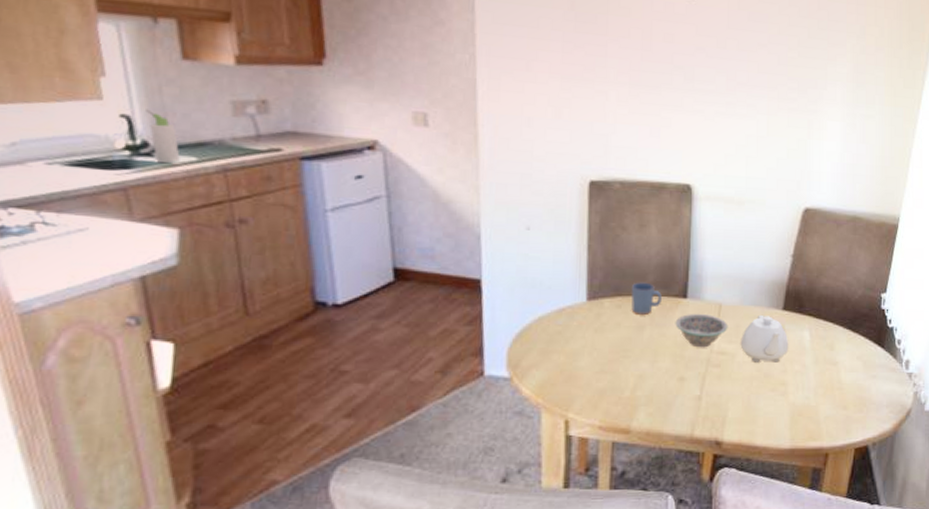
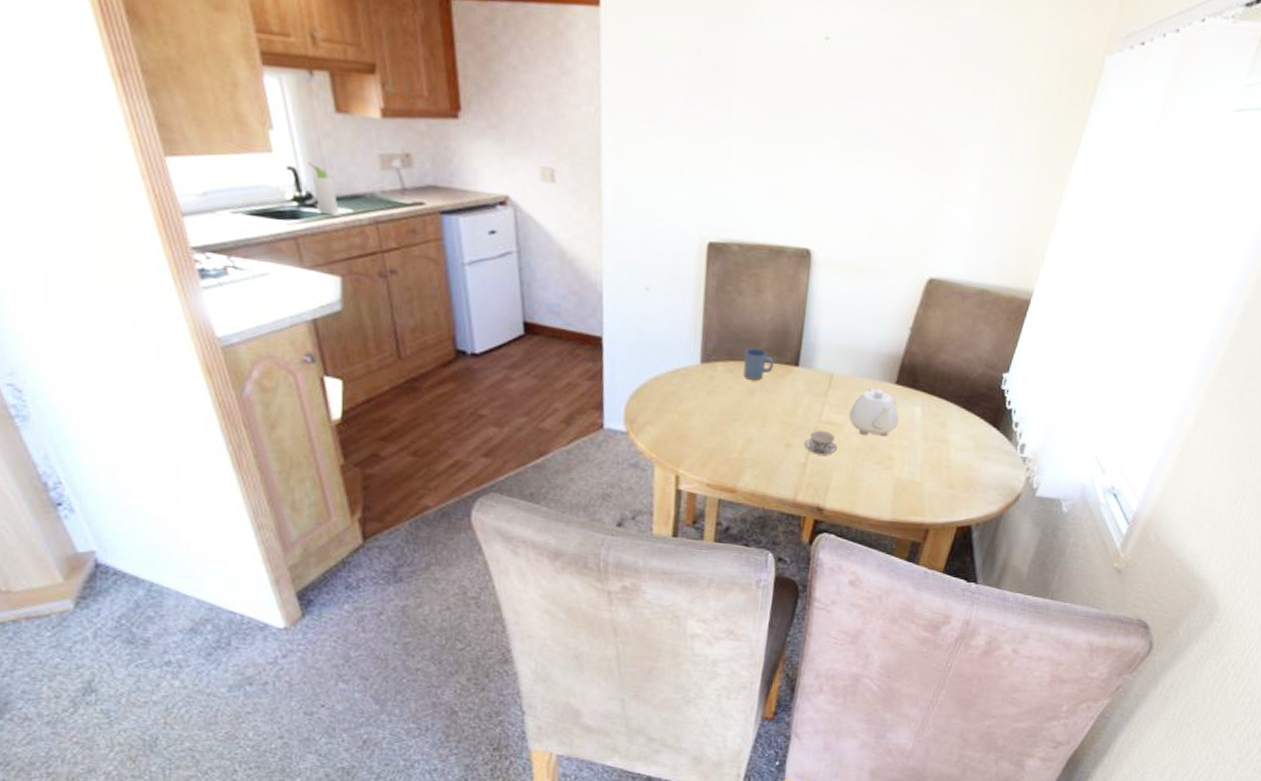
decorative bowl: present [675,313,728,348] -> none [785,382,838,417]
teacup: none [697,361,731,386] -> present [804,430,838,456]

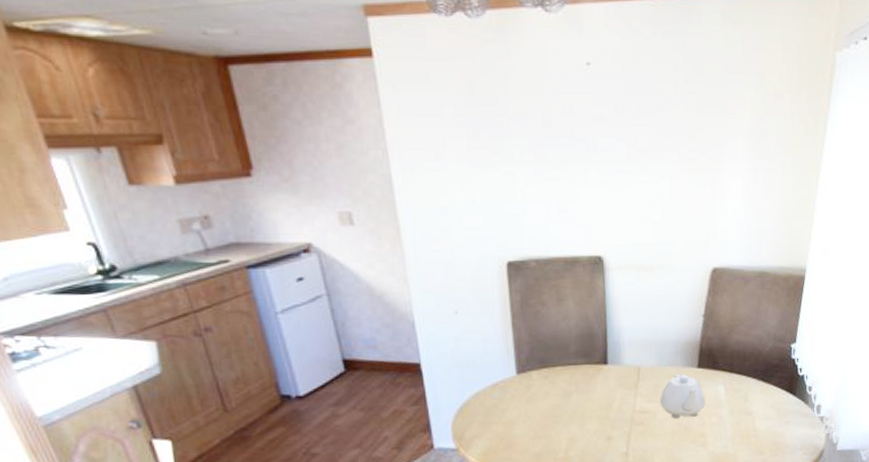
bottle: present [308,161,339,215] -> none [107,235,145,284]
mug: present [743,347,774,380] -> none [555,352,584,383]
teacup: present [804,430,838,456] -> none [623,419,654,443]

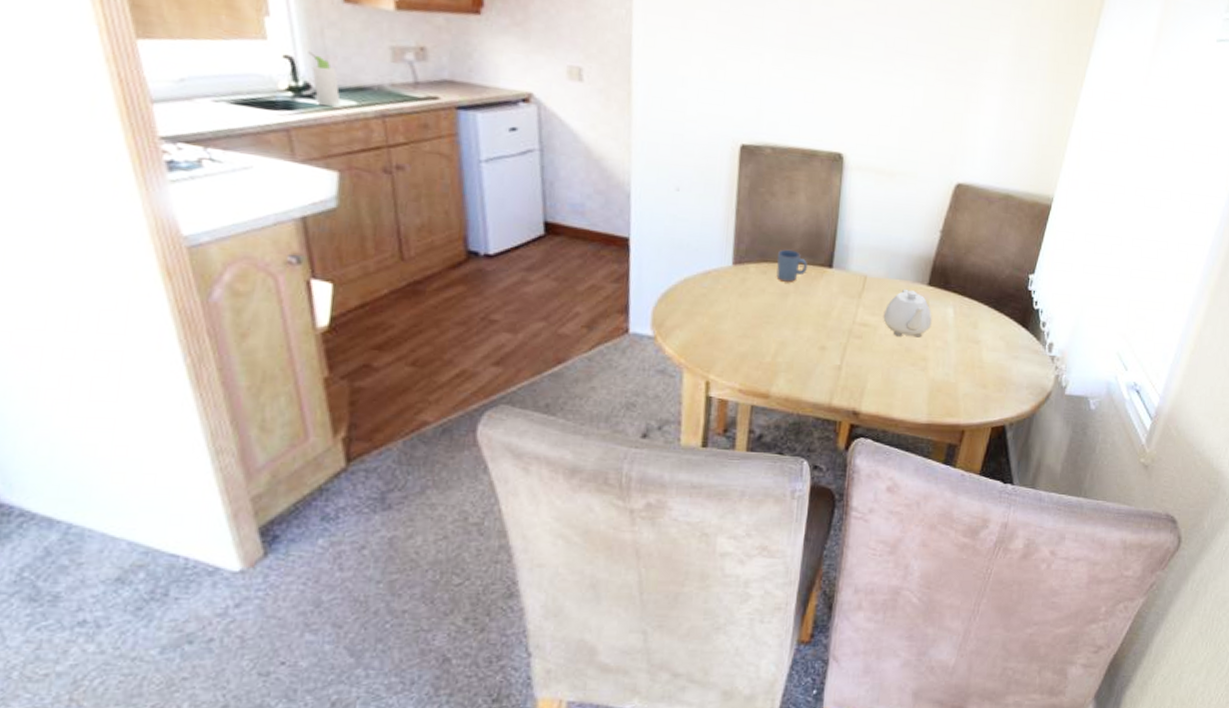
bottle: none [107,235,145,284] -> present [308,51,341,107]
mug: none [555,352,584,383] -> present [776,249,807,282]

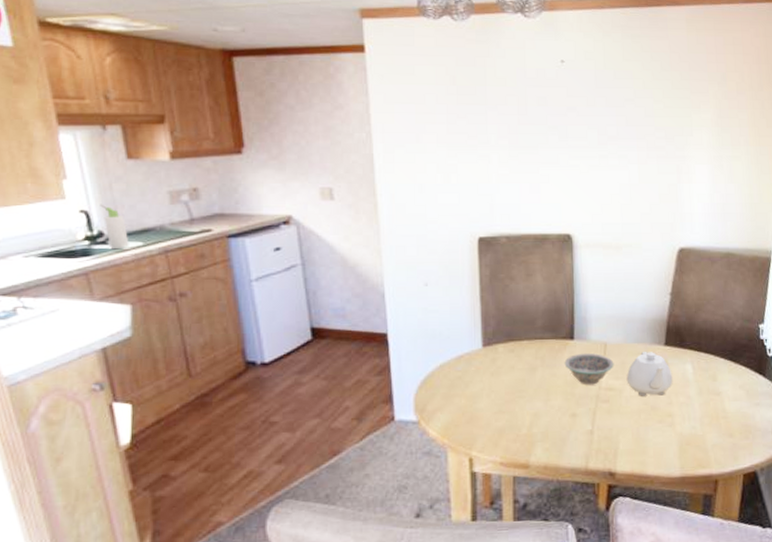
mug: present [776,249,807,282] -> none [522,327,551,357]
decorative bowl: none [819,283,872,319] -> present [564,353,614,385]

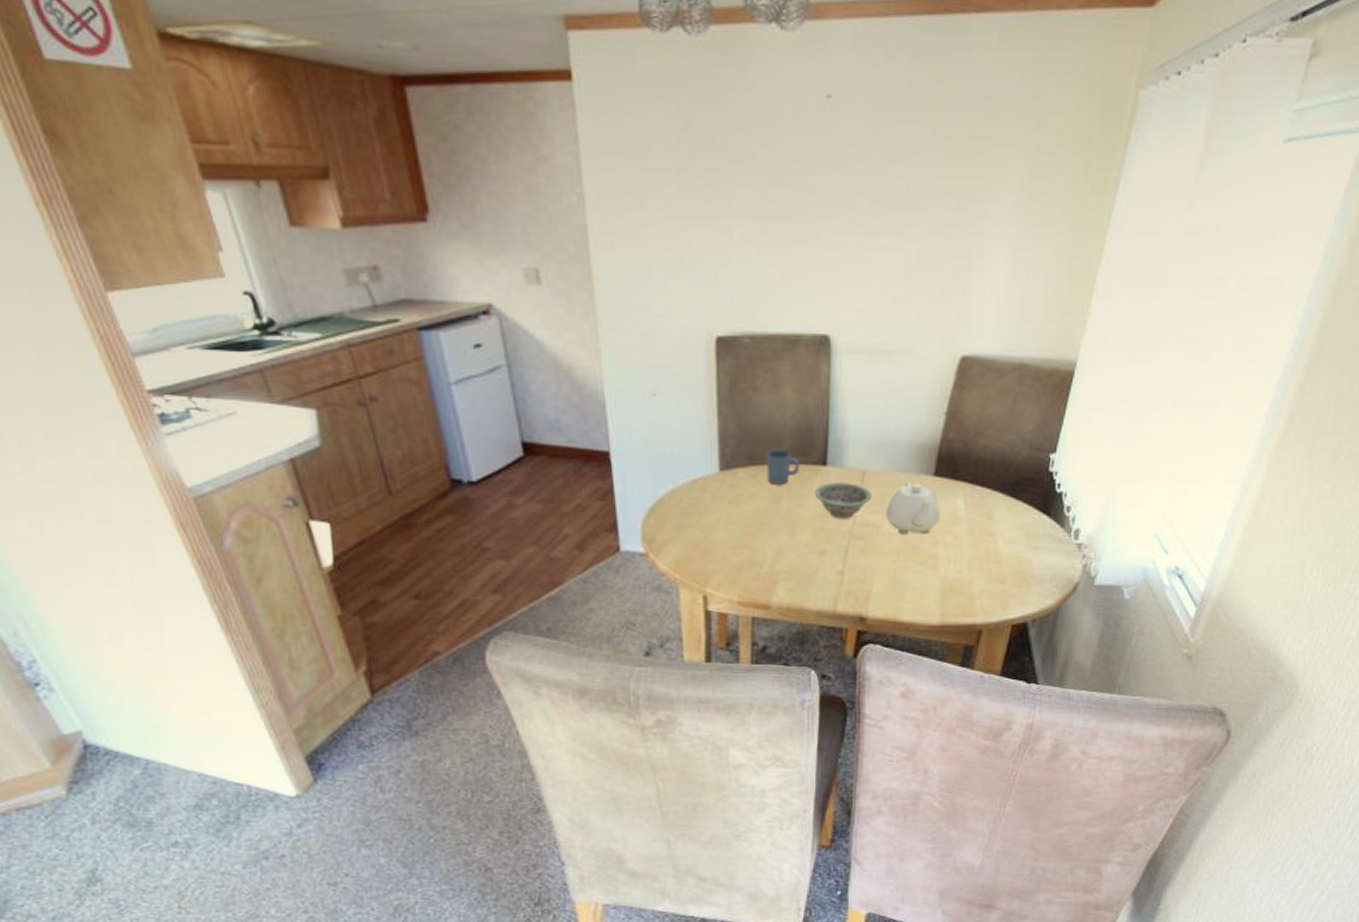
bottle: present [100,204,129,250] -> none [266,284,306,342]
mug: none [522,327,551,357] -> present [765,449,799,485]

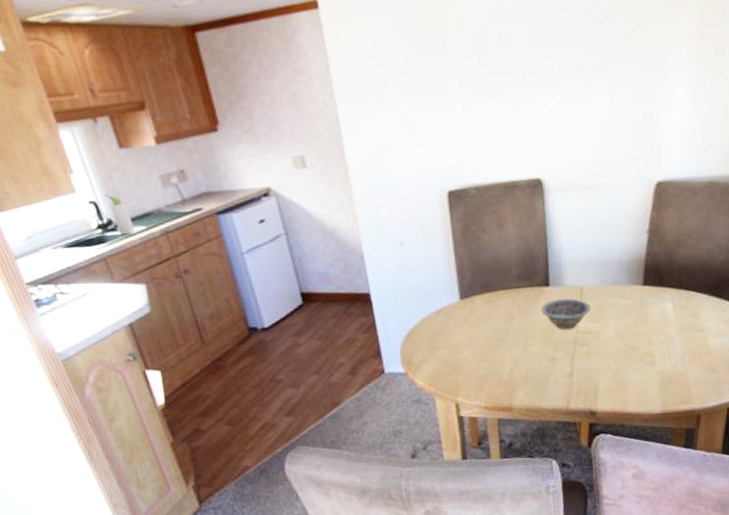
bottle: none [266,284,306,342] -> present [104,193,135,235]
mug: present [765,449,799,485] -> none [497,276,526,307]
teapot: present [886,481,940,534] -> none [604,292,653,338]

